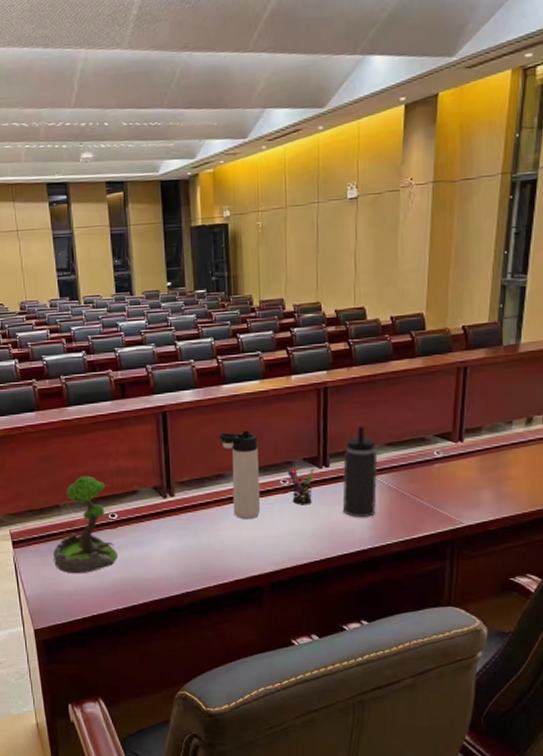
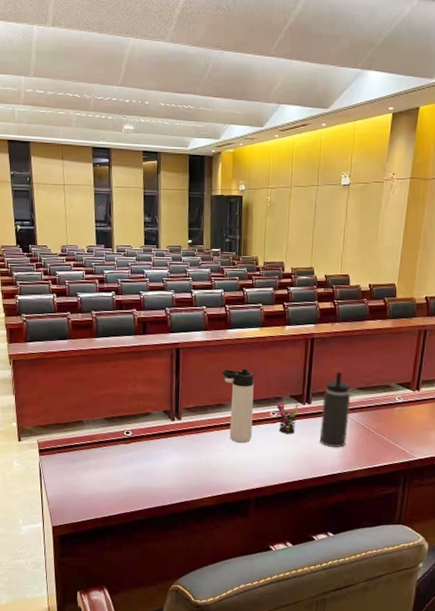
plant: present [53,476,118,574] -> none [74,398,129,481]

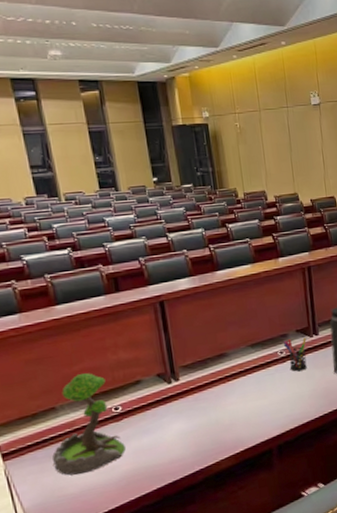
plant: none [74,398,129,481] -> present [52,373,126,476]
thermos bottle: present [222,368,254,444] -> none [217,310,263,392]

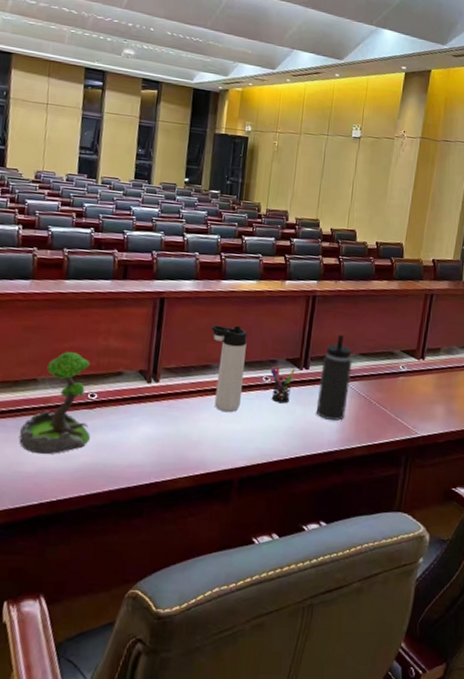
thermos bottle: none [217,310,263,392] -> present [211,325,248,413]

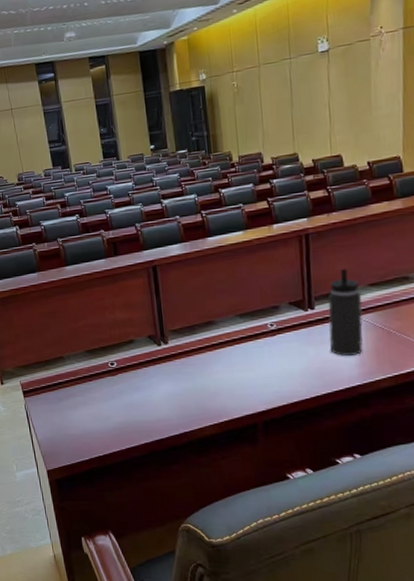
plant: present [19,352,90,455] -> none [60,329,119,419]
thermos bottle: present [211,325,248,413] -> none [206,279,251,363]
pen holder: present [270,367,295,404] -> none [273,310,300,347]

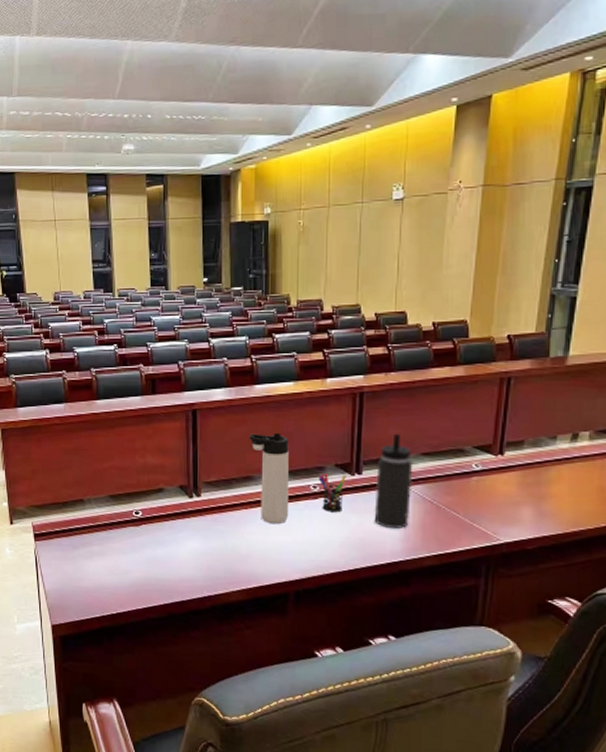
thermos bottle: none [206,279,251,363] -> present [249,432,289,525]
pen holder: none [273,310,300,347] -> present [318,474,346,513]

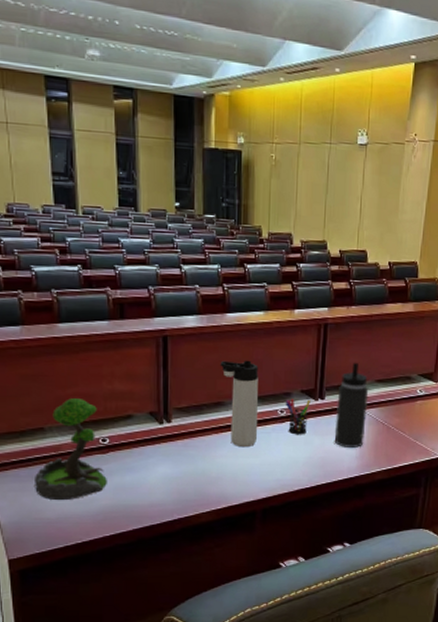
plant: none [75,472,140,571] -> present [35,398,107,501]

